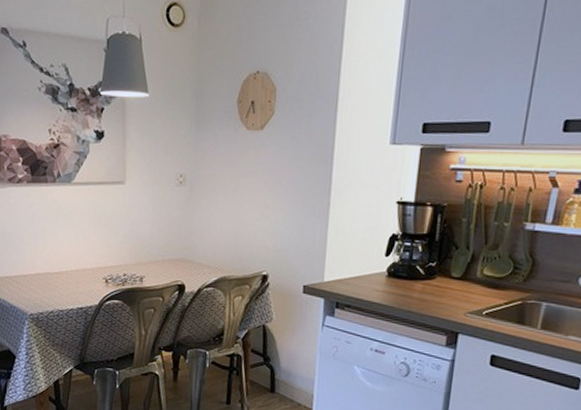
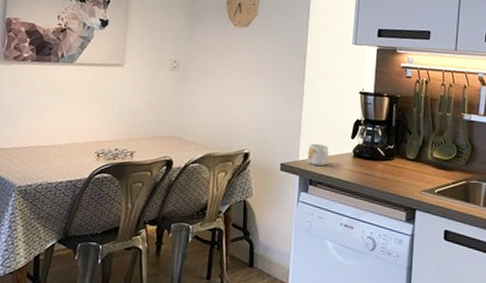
mug: none [333,262,360,287] -> present [306,143,330,166]

